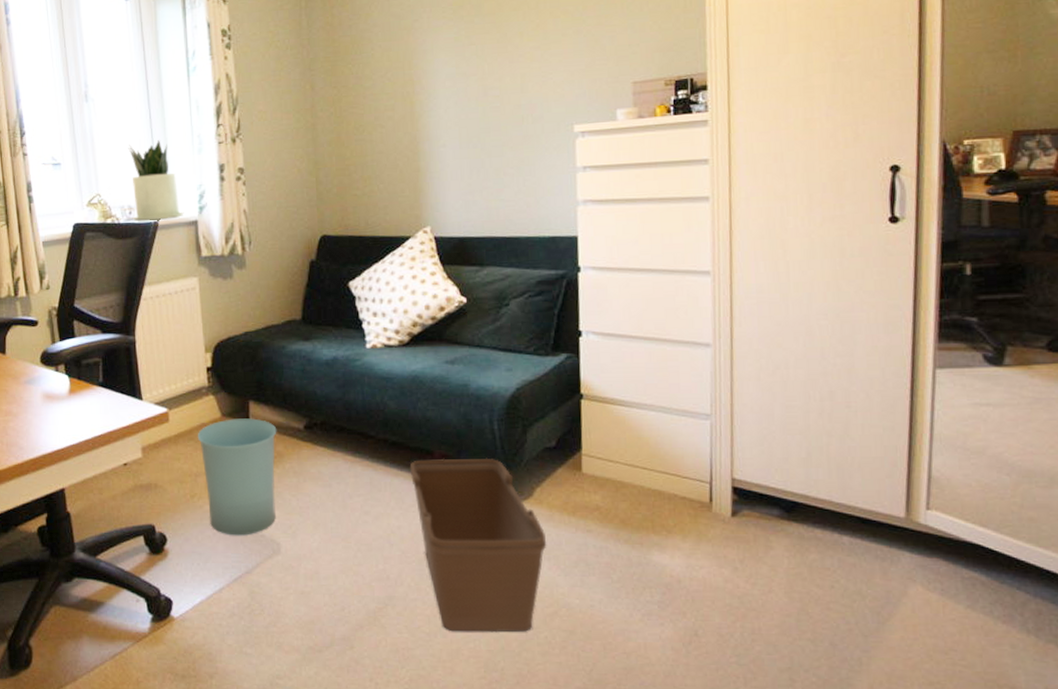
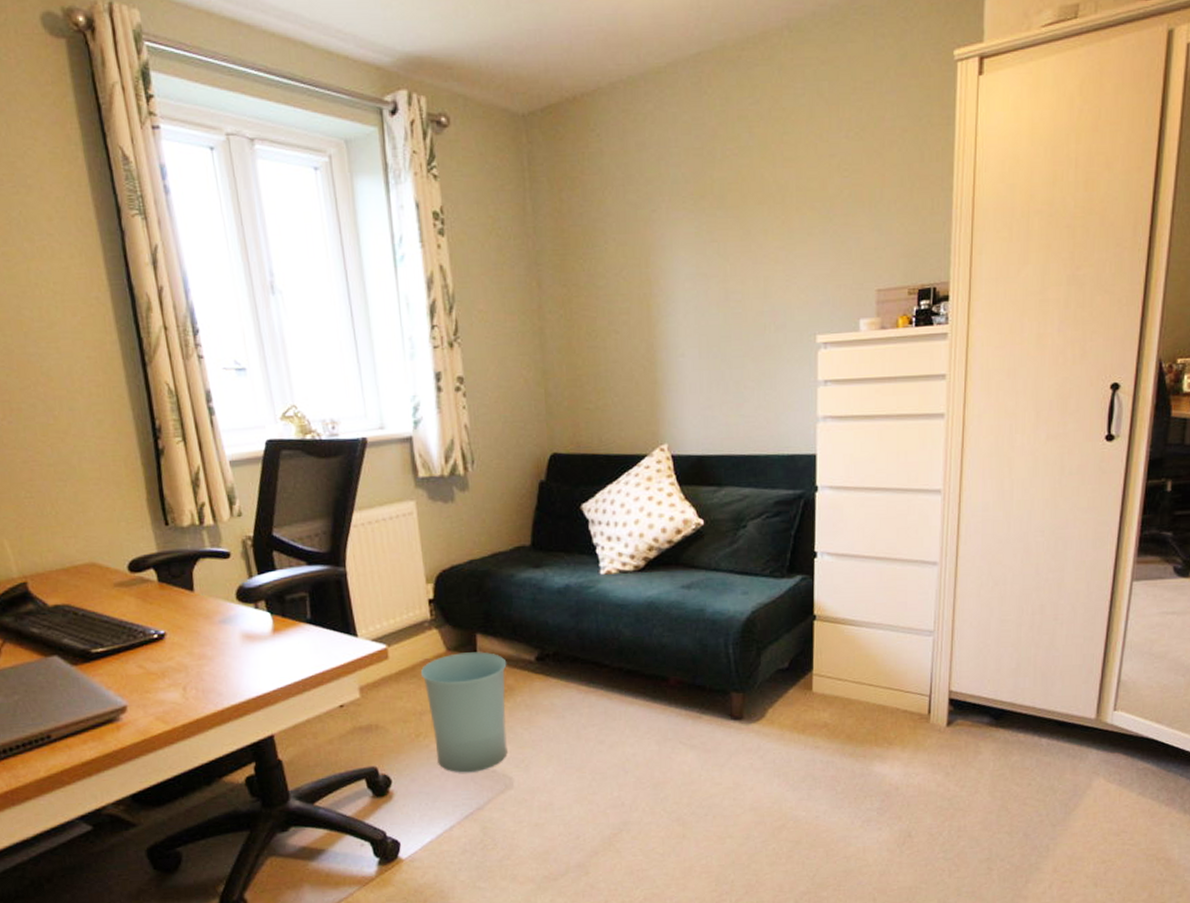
planter: present [128,140,184,222] -> none [327,343,397,439]
bicycle basket: present [409,458,547,633] -> none [644,682,777,851]

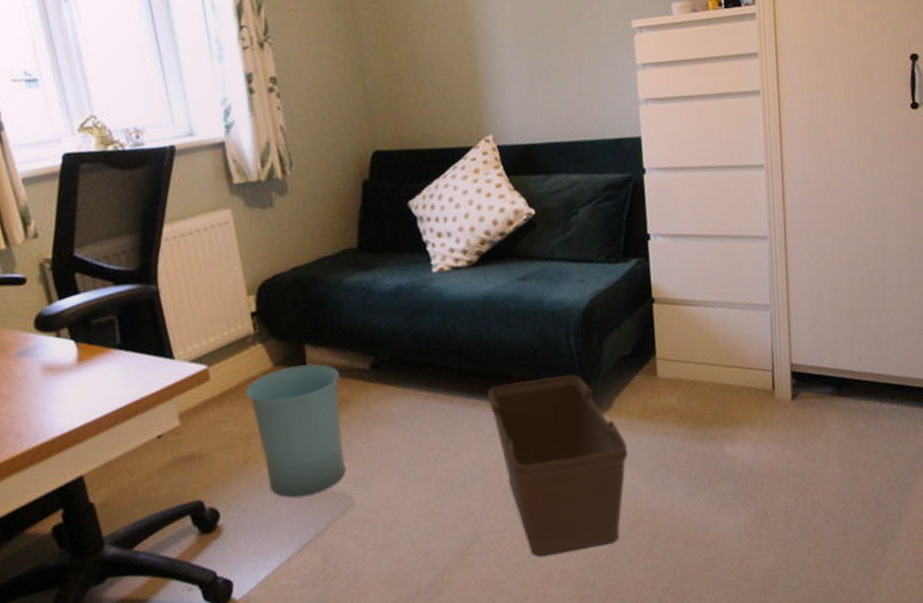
bicycle basket: none [644,682,777,851] -> present [487,374,628,557]

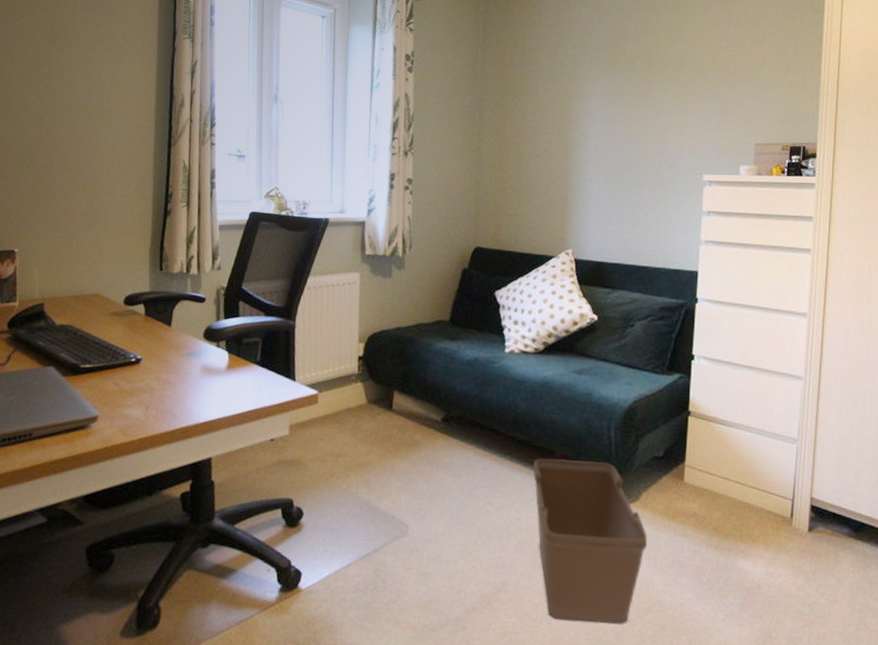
waste bin: present [246,364,346,497] -> none [342,406,417,516]

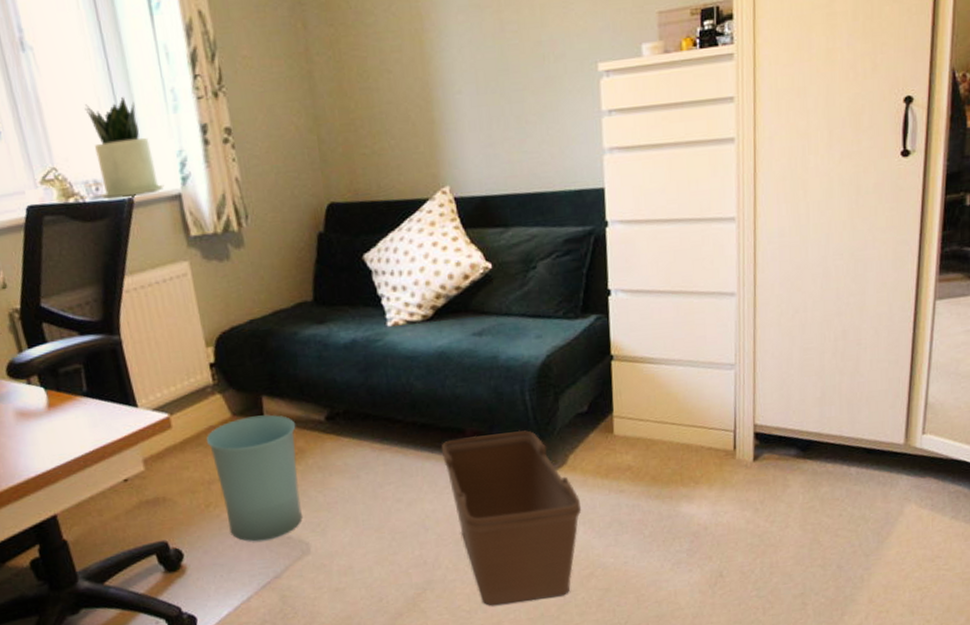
planter: none [305,145,354,218] -> present [84,97,165,200]
waste bin: none [342,406,417,516] -> present [206,414,302,541]

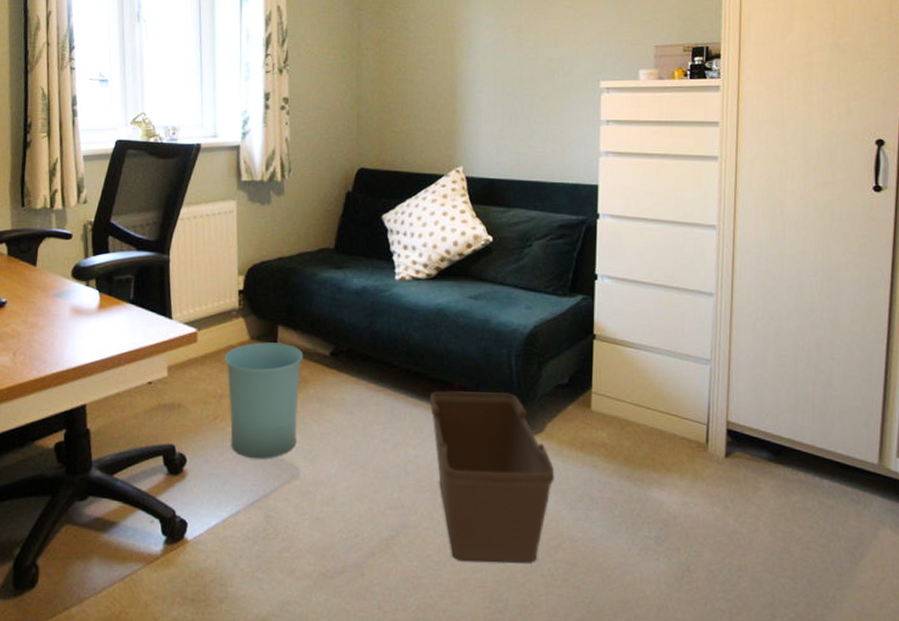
planter: present [84,97,165,200] -> none [175,65,228,143]

